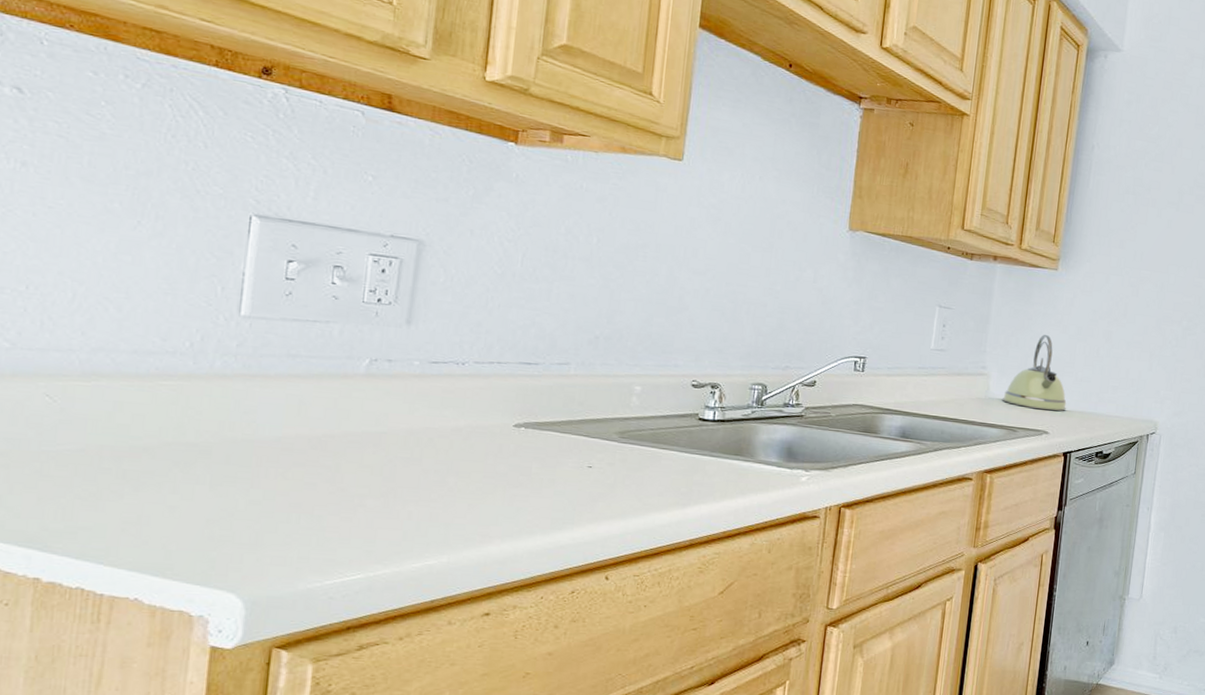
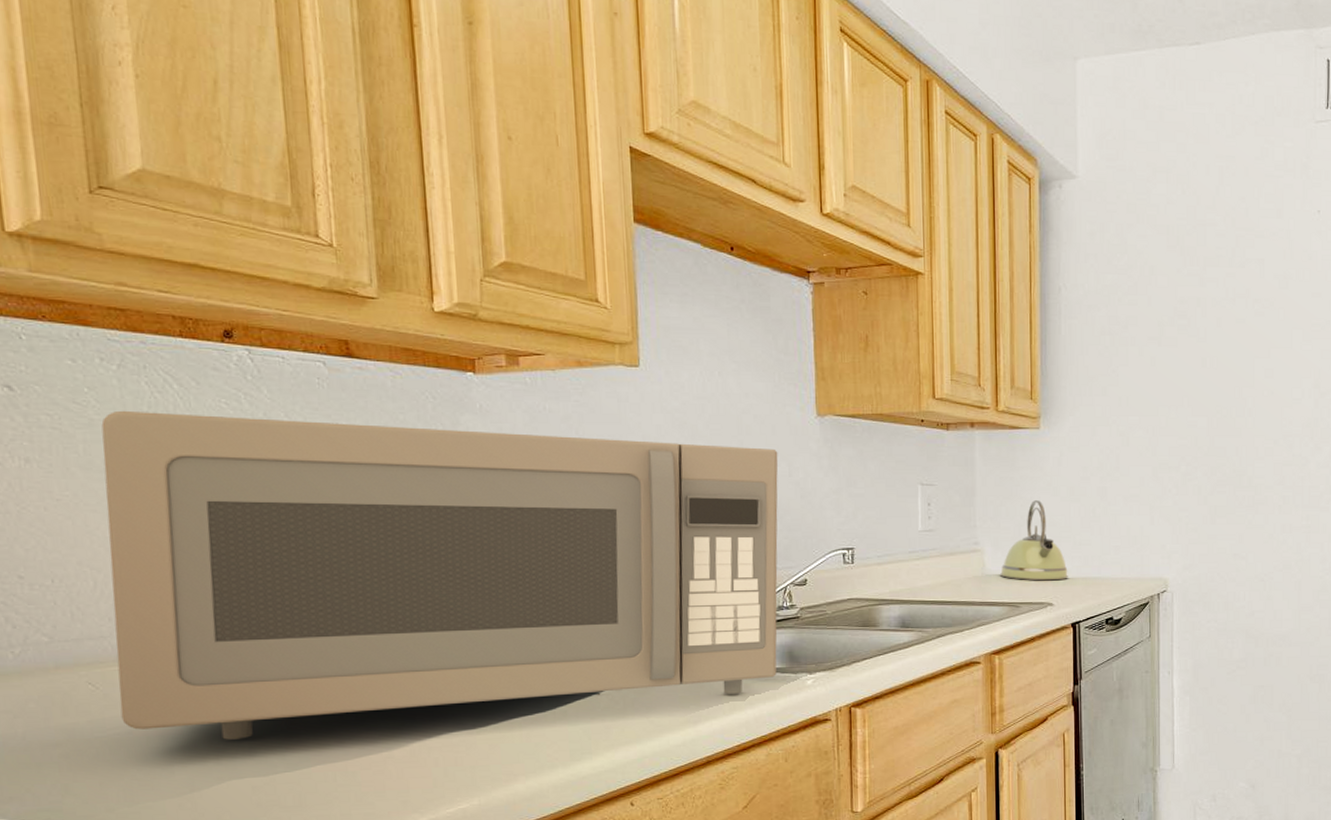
microwave: none [75,128,806,482] -> present [101,410,779,740]

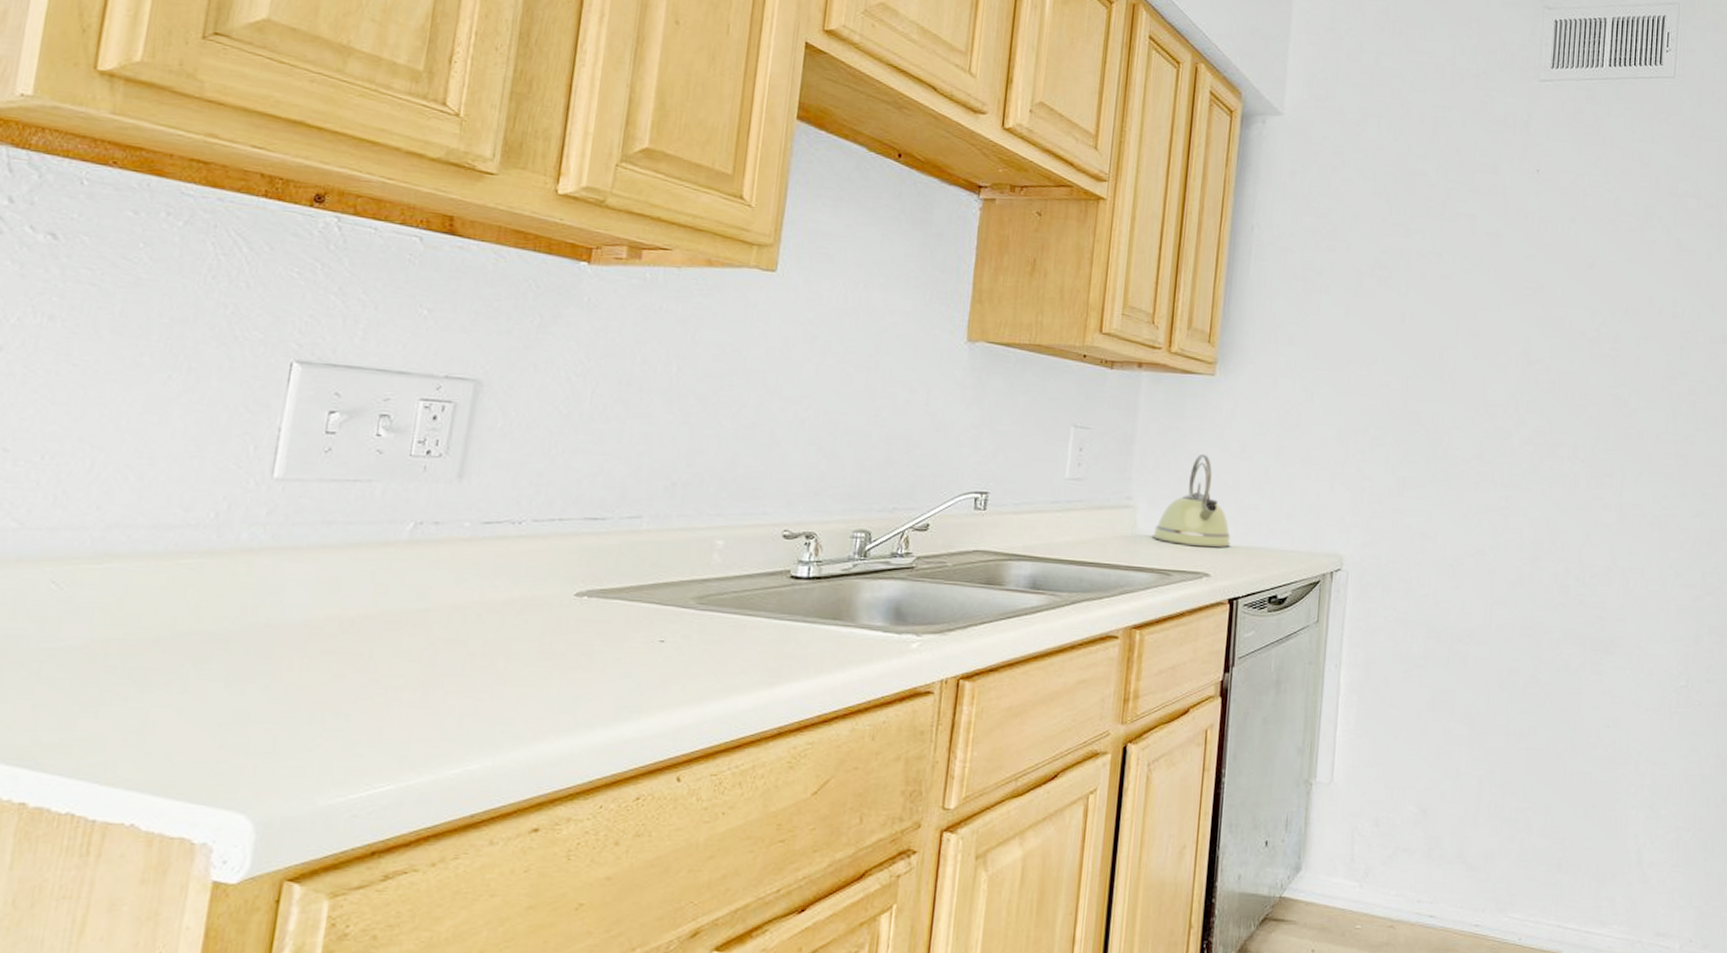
microwave: present [101,410,779,740] -> none [80,271,918,664]

